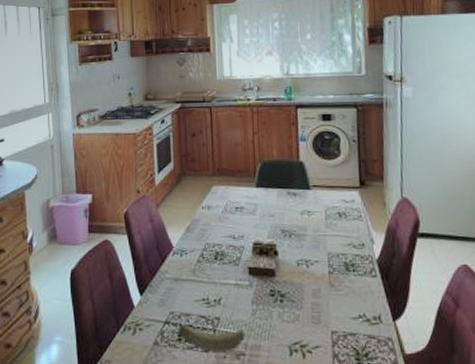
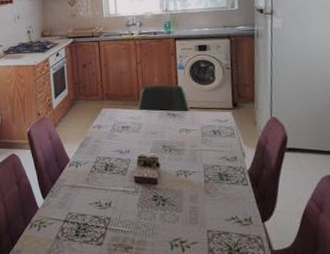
banana: present [178,324,245,352] -> none [75,223,133,246]

